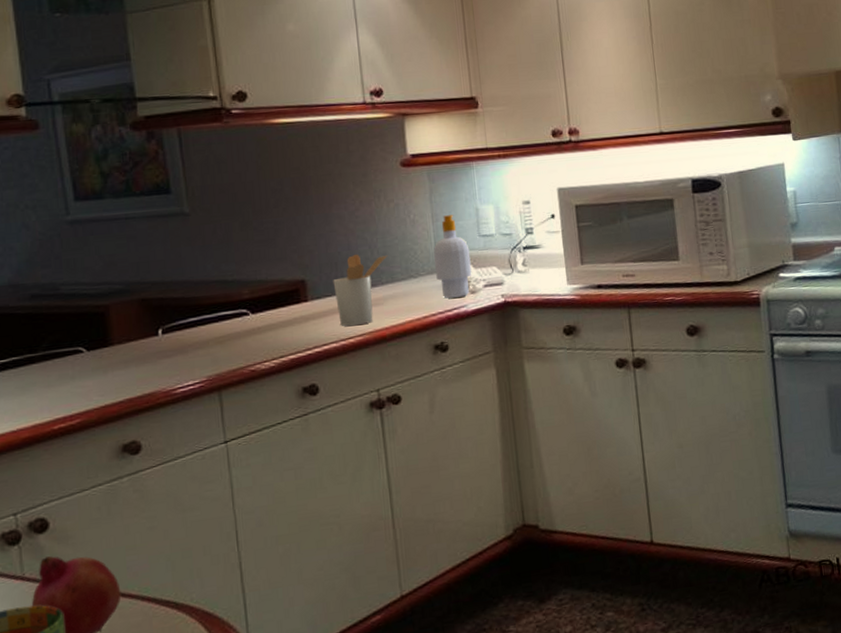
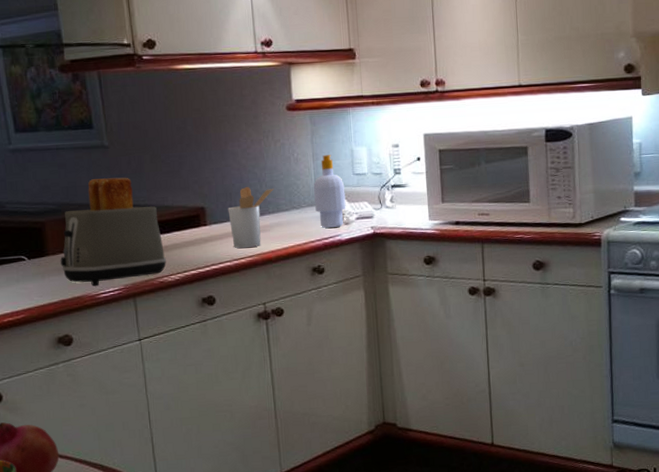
toaster: none [127,248,259,380] -> present [60,177,166,287]

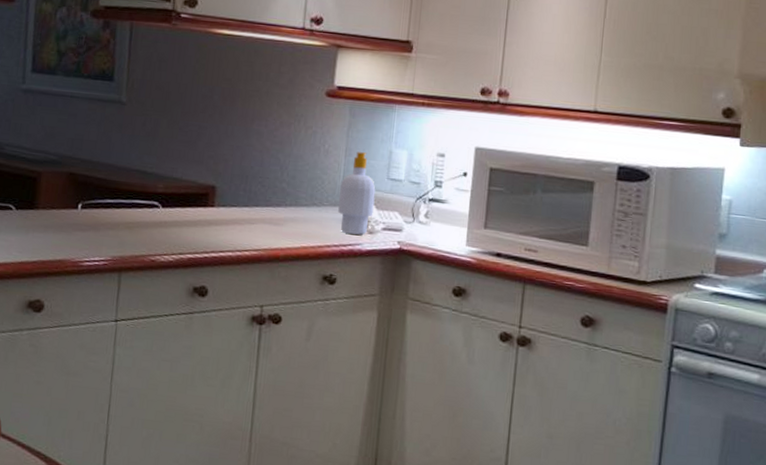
toaster: present [60,177,166,287] -> none [48,135,164,253]
utensil holder: present [228,186,274,248] -> none [239,171,296,241]

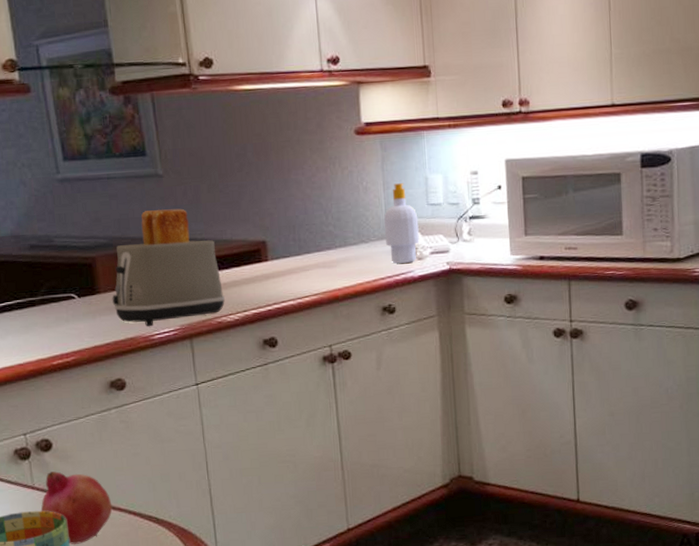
toaster: none [48,135,164,253] -> present [112,208,225,327]

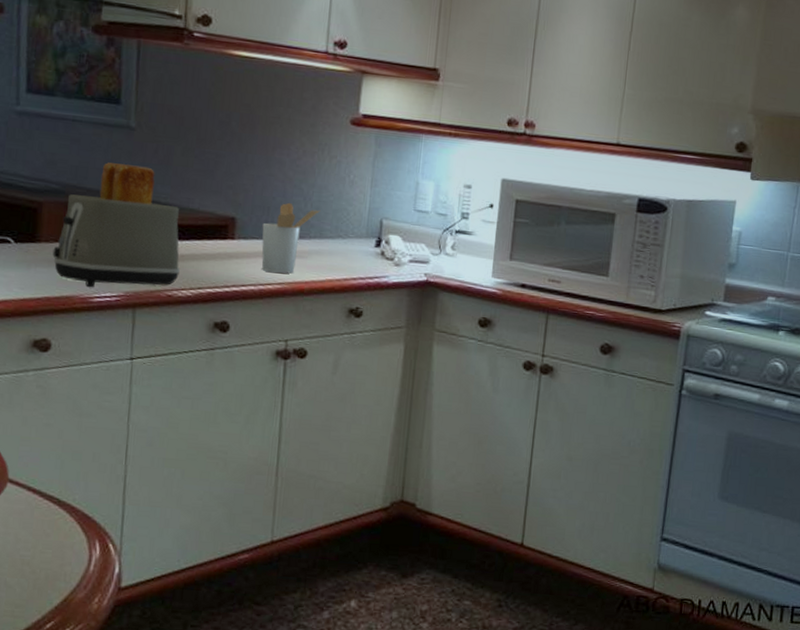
utensil holder: none [291,218,342,285] -> present [261,202,321,274]
soap bottle: present [383,183,420,264] -> none [364,182,403,267]

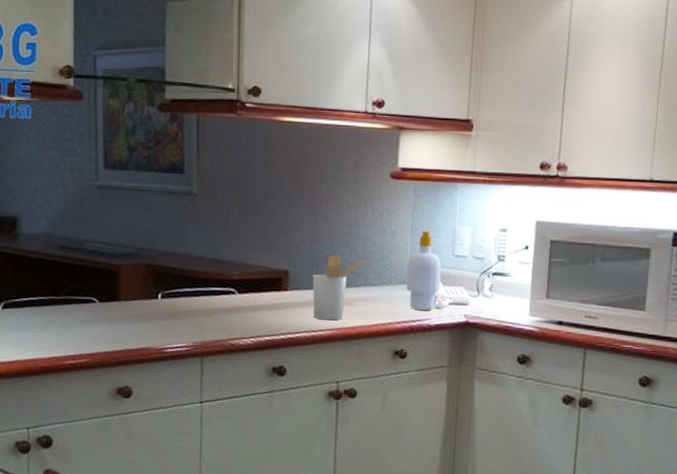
toaster: present [52,162,180,288] -> none [131,226,240,340]
soap bottle: none [364,182,403,267] -> present [406,231,442,310]

